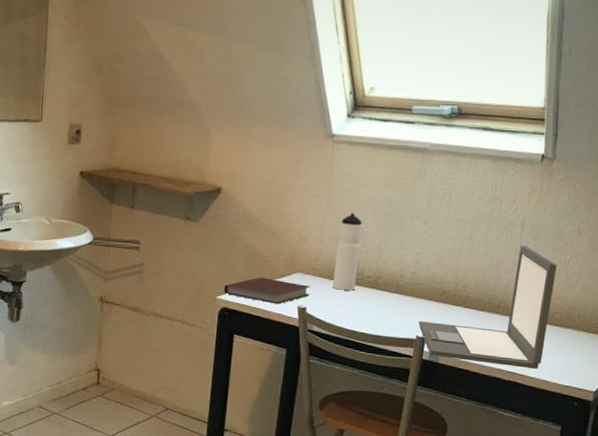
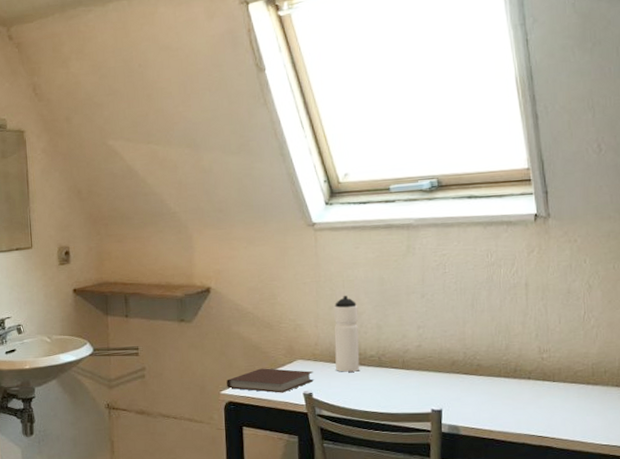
laptop: present [418,245,557,369] -> none [431,306,573,431]

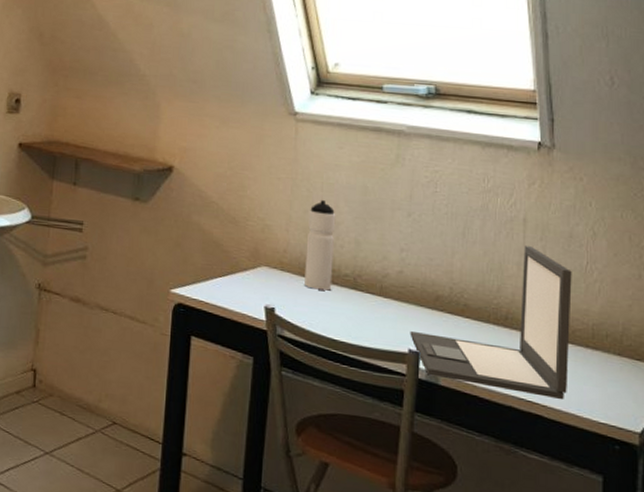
notebook: present [227,368,314,393] -> none [179,269,279,303]
laptop: none [431,306,573,431] -> present [410,246,572,399]

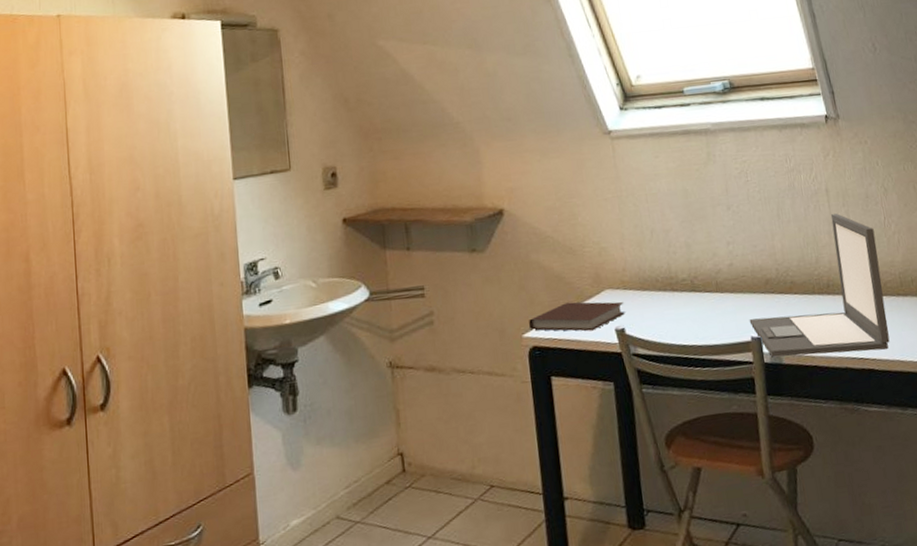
notebook: none [179,269,279,303] -> present [529,302,625,332]
water bottle: present [305,200,336,291] -> none [638,211,673,301]

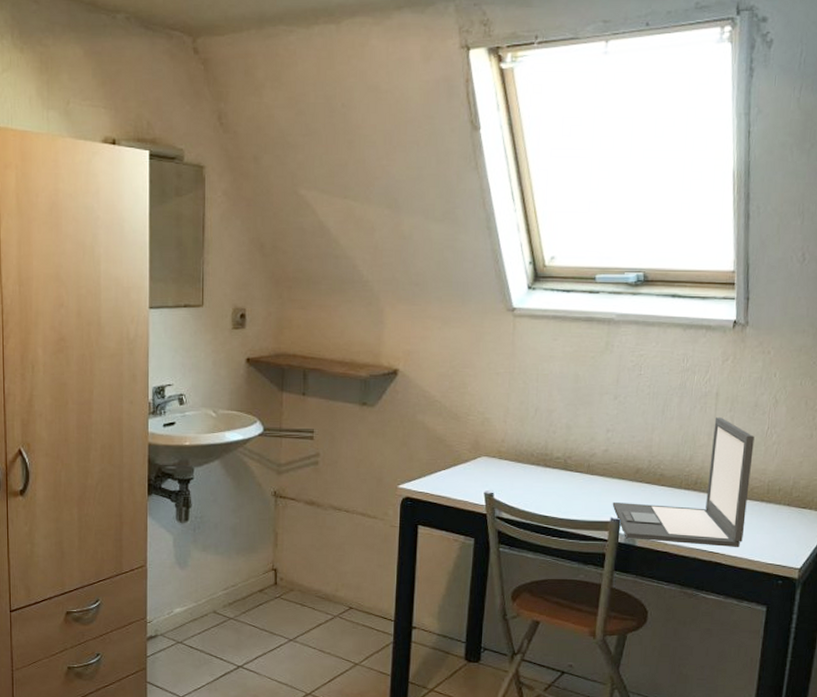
notebook: present [529,302,625,332] -> none [406,463,497,491]

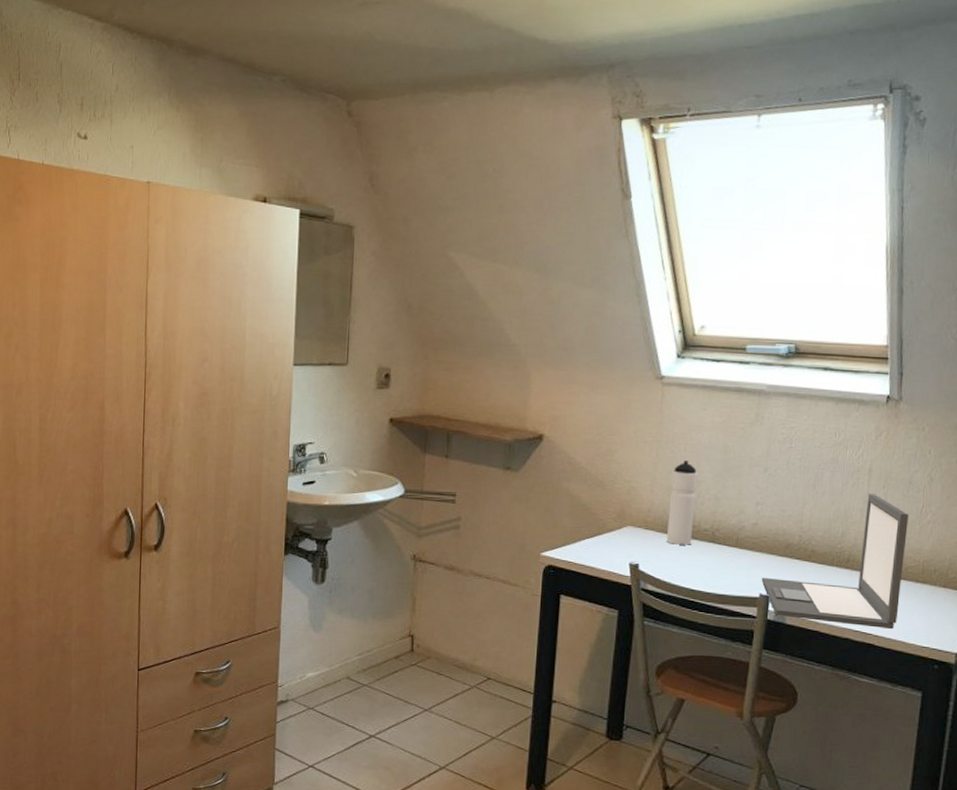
water bottle: none [520,391,550,473] -> present [667,461,698,545]

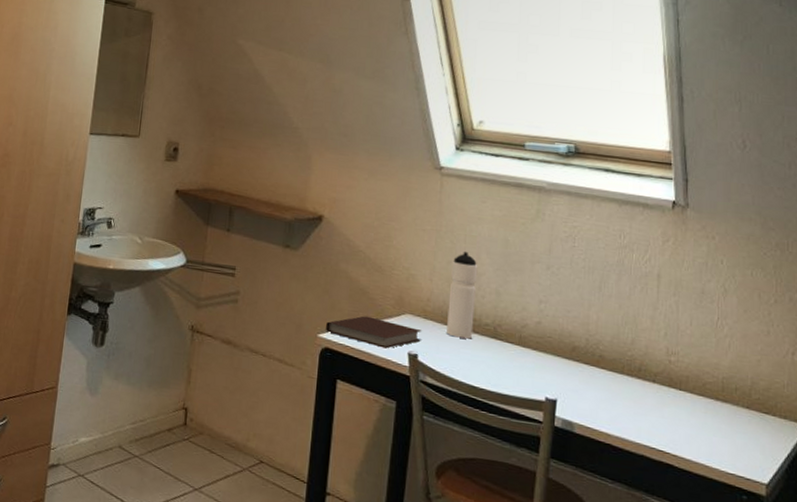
notebook: none [549,531,643,561] -> present [326,316,422,349]
laptop: present [761,494,909,629] -> none [547,300,703,449]

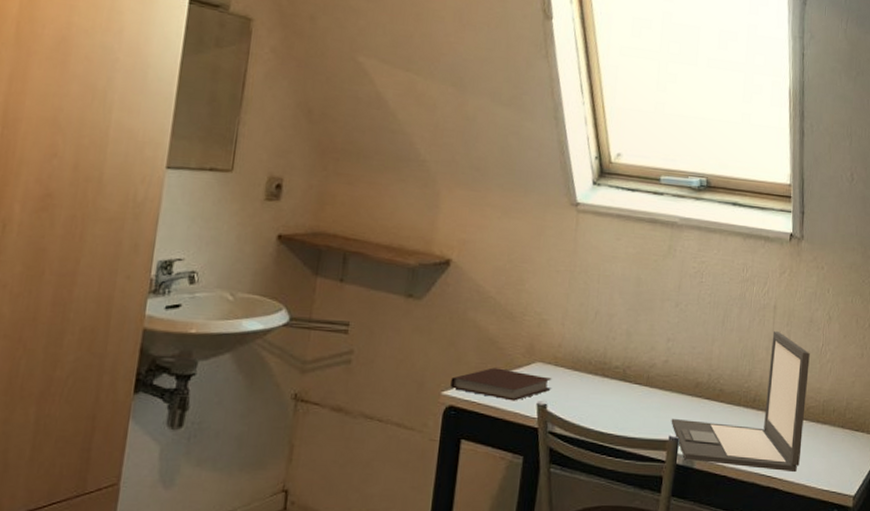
water bottle: present [447,252,478,339] -> none [577,292,610,384]
laptop: none [547,300,703,449] -> present [671,331,810,472]

